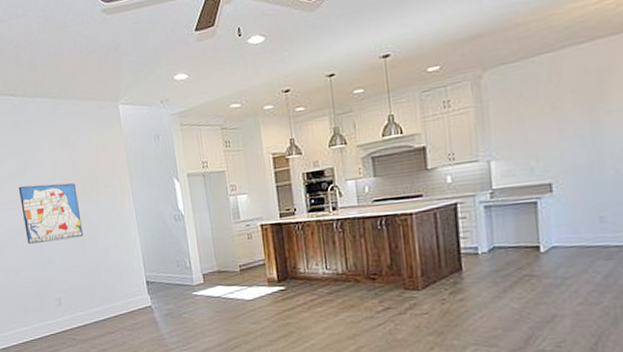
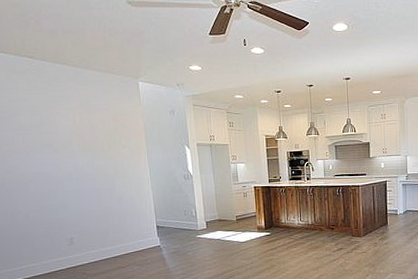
wall art: present [18,183,83,244] -> none [32,138,98,190]

